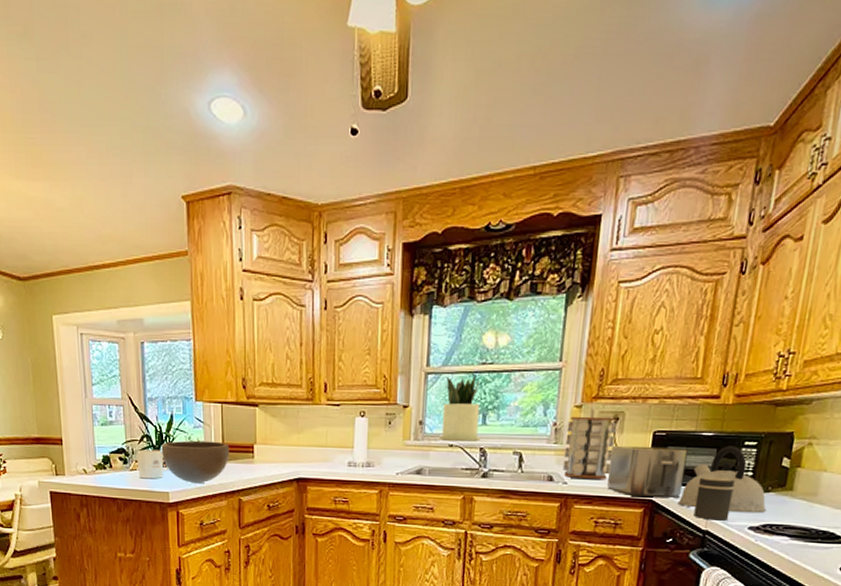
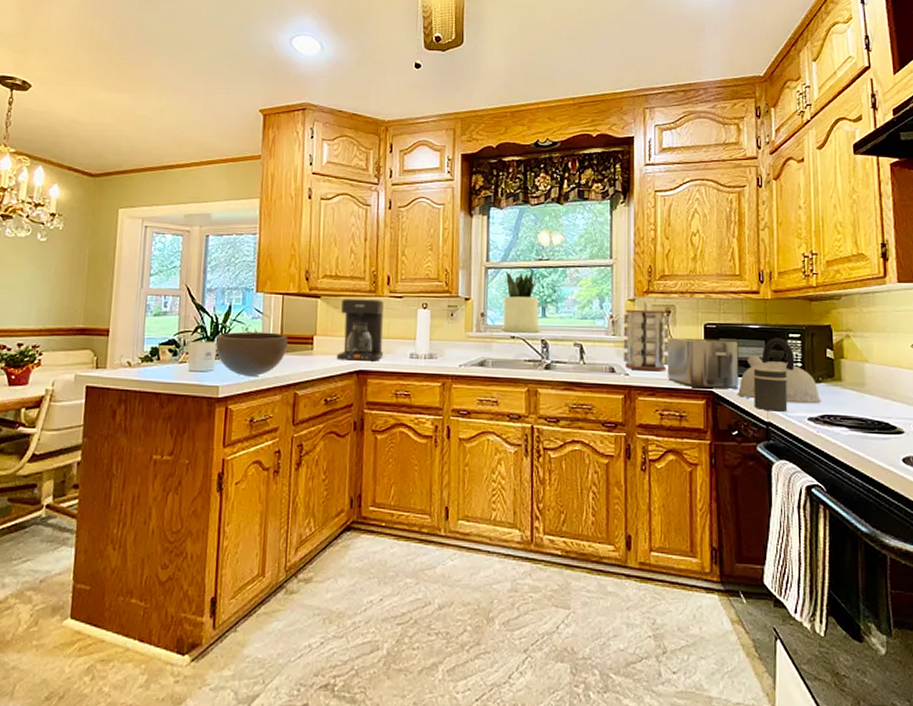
coffee maker: none [276,407,322,469] -> present [336,299,384,361]

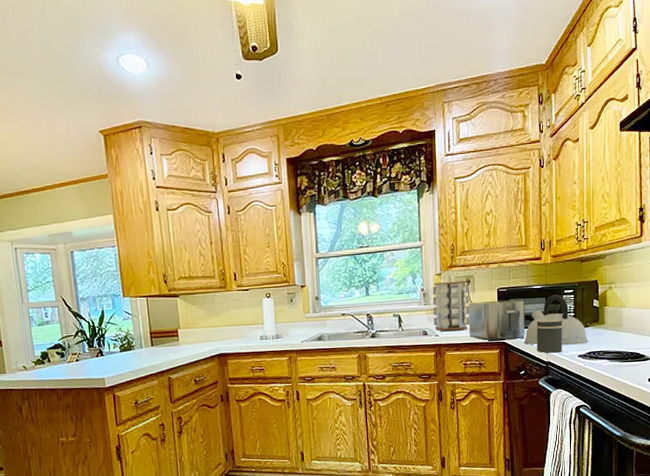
mug: present [187,341,222,372] -> none [73,342,103,369]
bowl: present [215,331,288,377] -> none [95,329,157,368]
coffee maker: present [336,299,384,361] -> none [198,294,239,347]
planter: present [501,271,541,333] -> none [333,257,366,311]

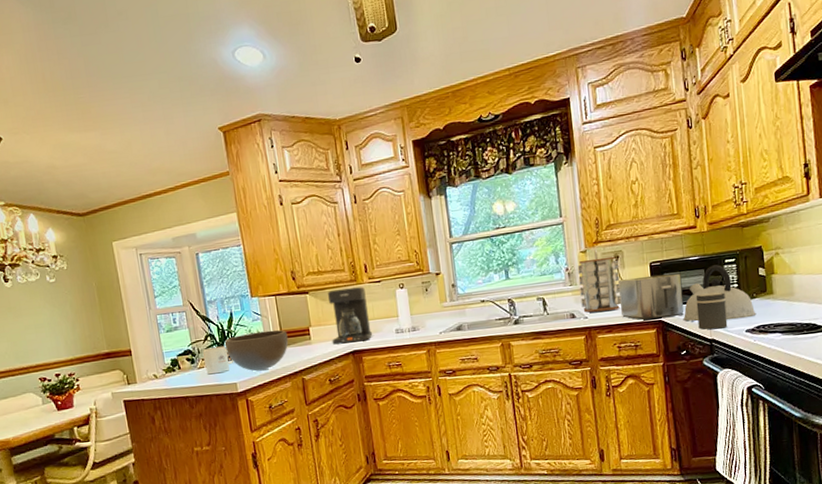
mug: none [73,342,103,369] -> present [203,346,234,375]
bowl: none [95,329,157,368] -> present [224,330,289,372]
coffee maker: none [198,294,239,347] -> present [328,287,373,345]

